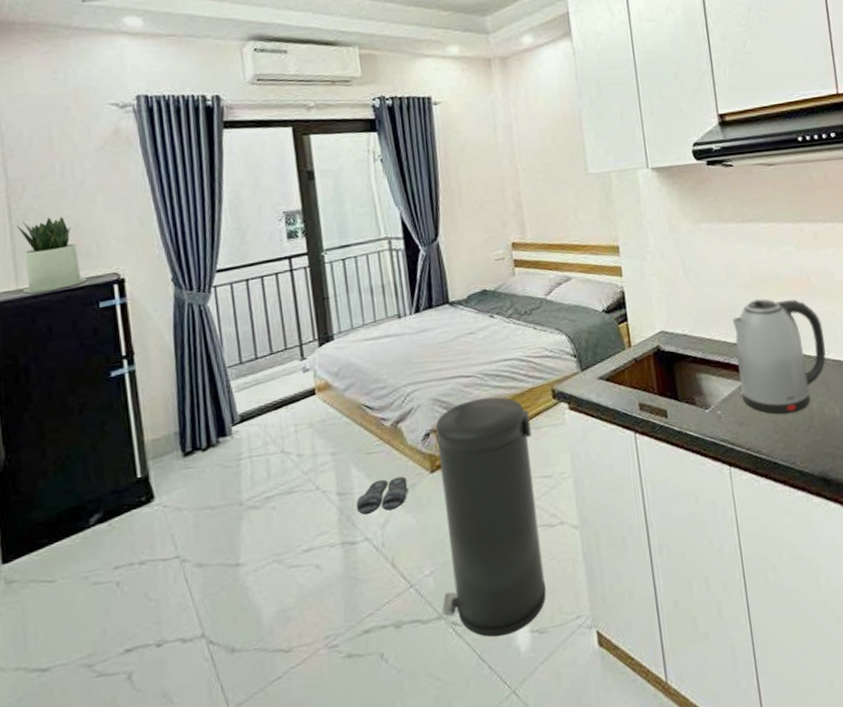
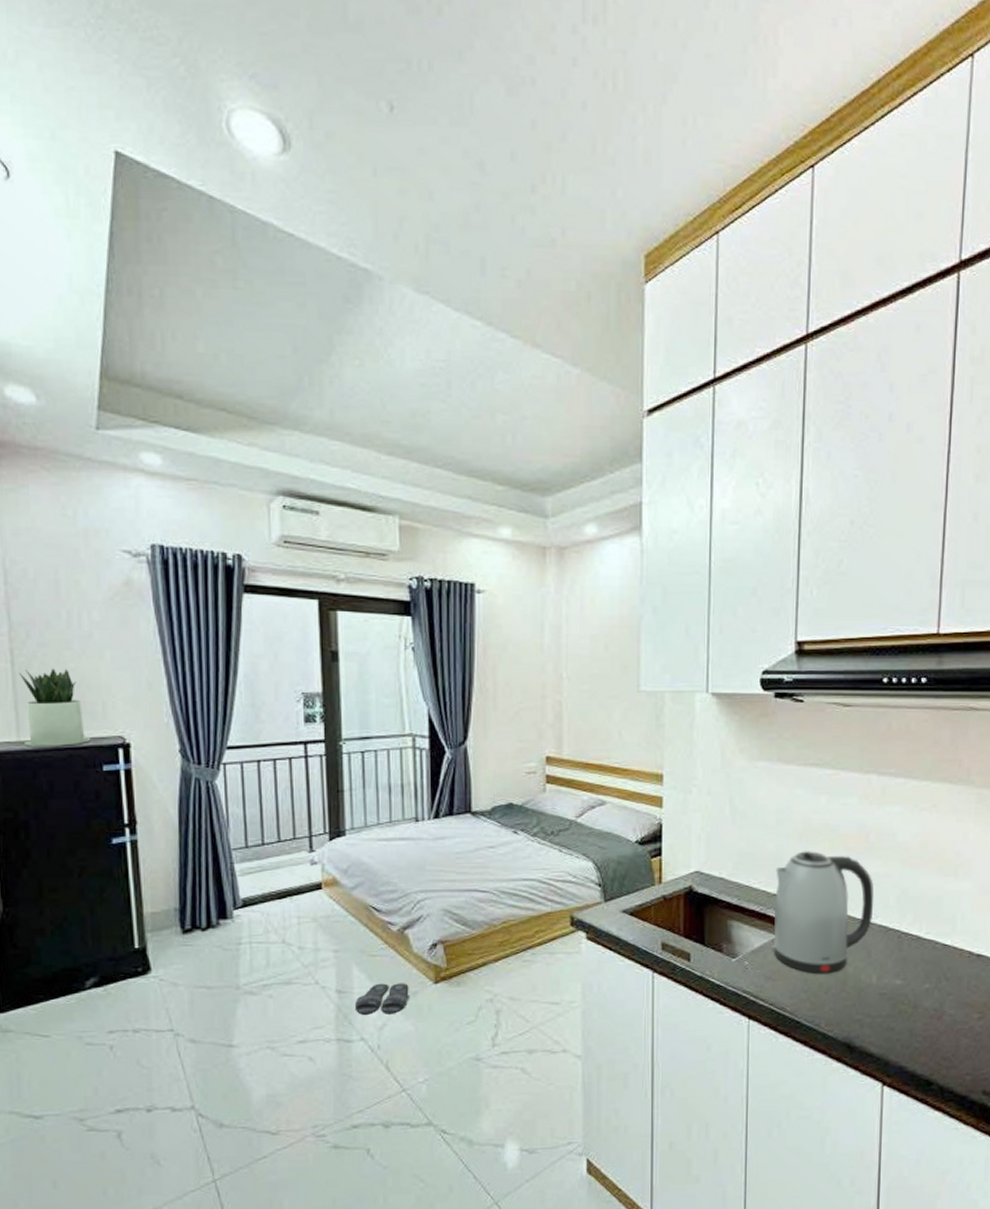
pedal bin: present [435,396,546,637] -> none [433,916,544,1149]

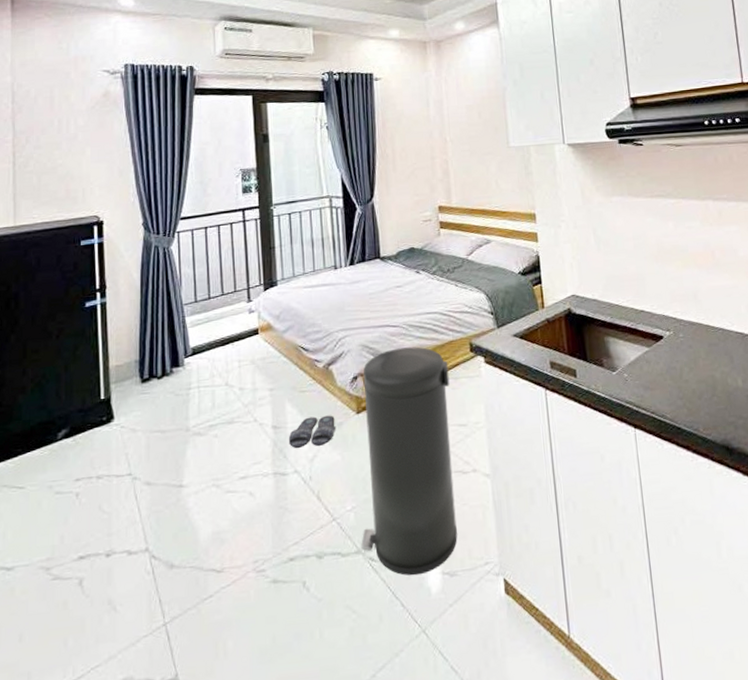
planter: present [18,668,91,749] -> none [18,164,73,231]
pedal bin: none [433,916,544,1149] -> present [361,346,457,575]
kettle: present [773,851,874,973] -> none [640,270,729,381]

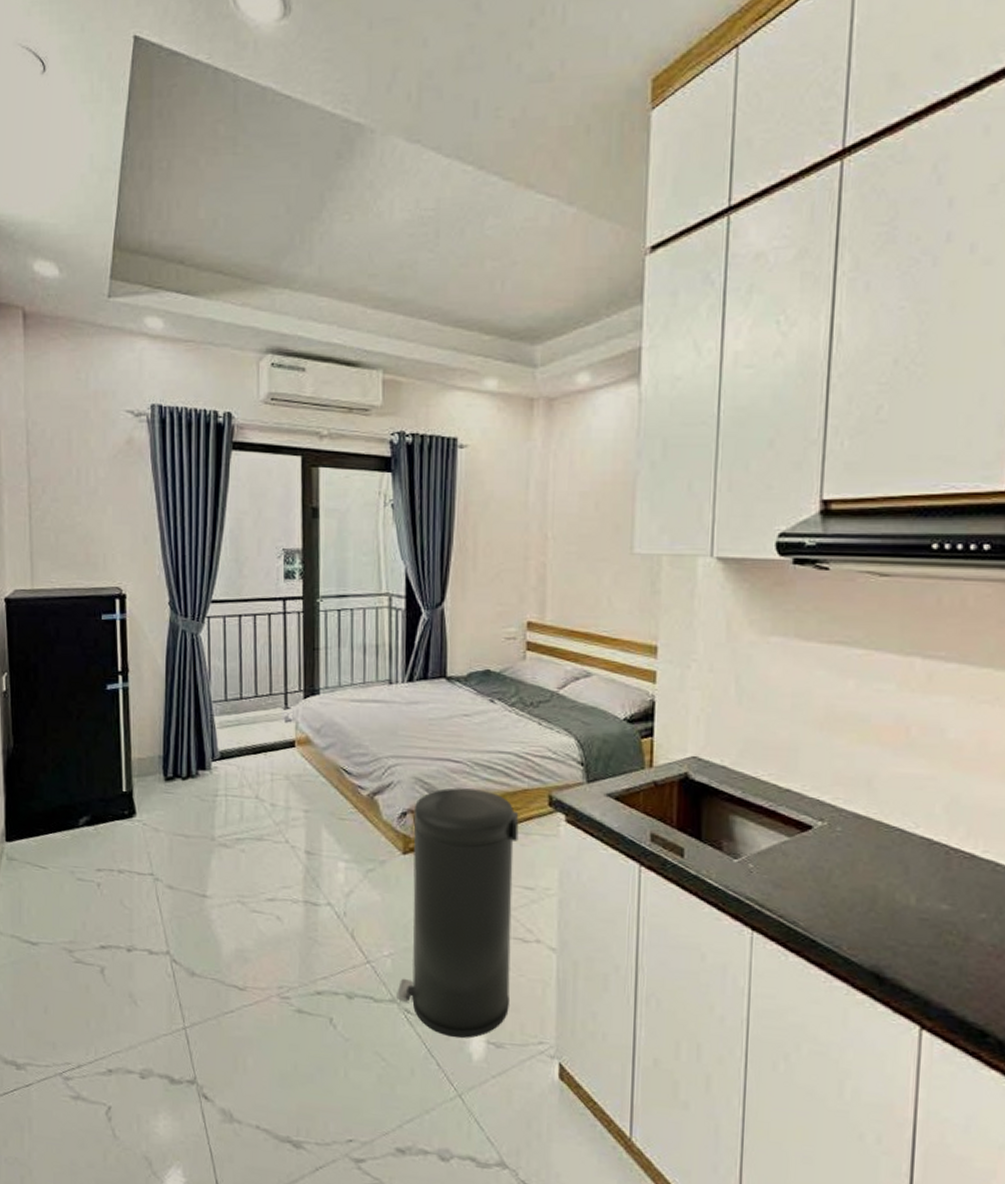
slippers: present [288,415,337,448] -> none [322,848,378,882]

